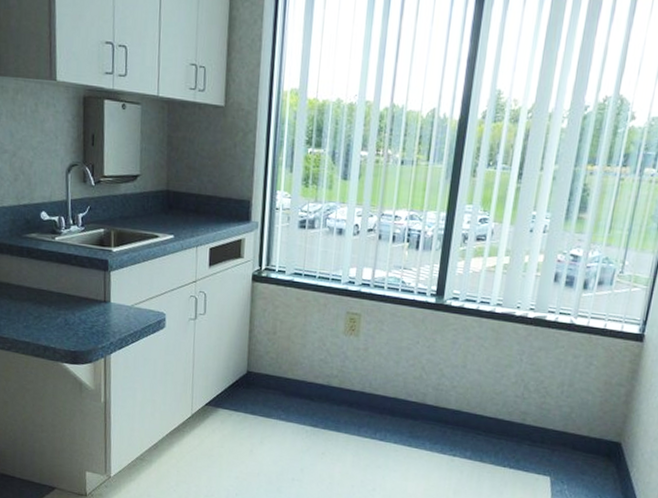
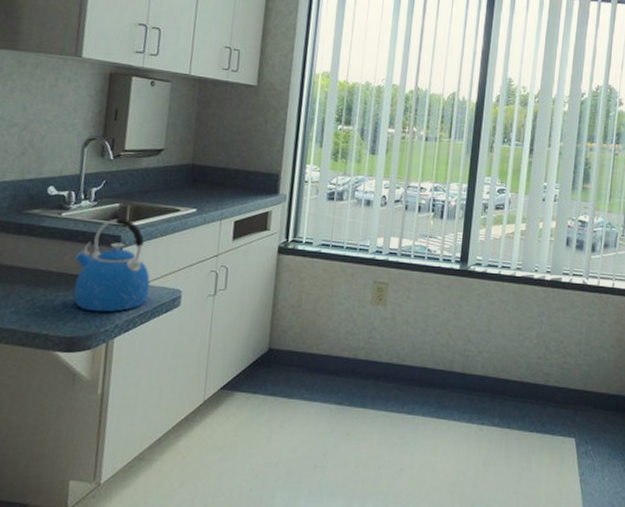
kettle: none [70,243,137,331] -> present [74,218,150,313]

